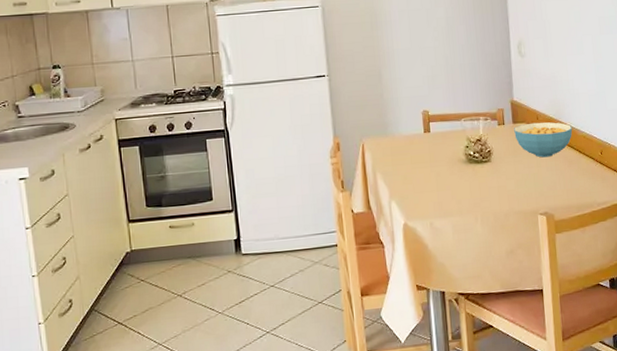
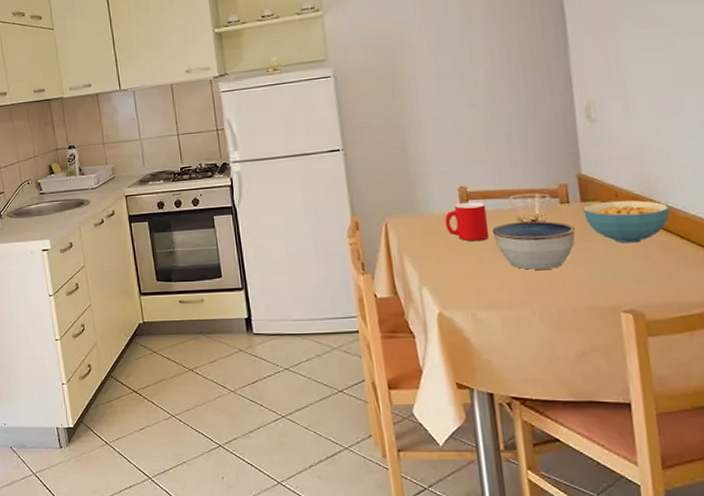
cup: none [411,123,445,159] -> present [445,201,490,242]
bowl: none [447,140,508,182] -> present [492,221,575,270]

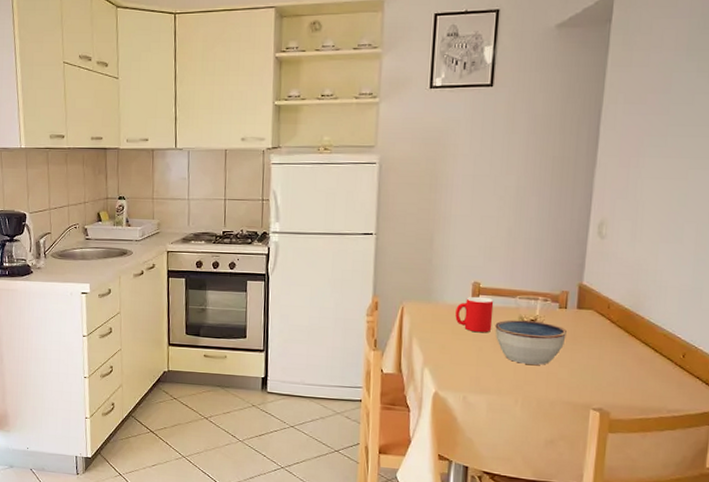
cereal bowl: present [583,200,670,244] -> none [577,311,652,351]

